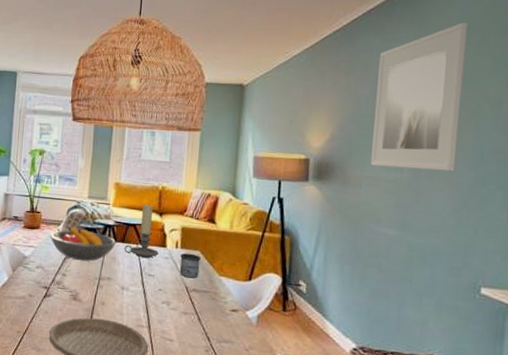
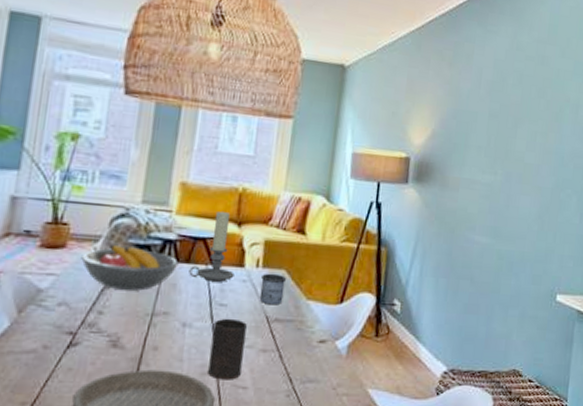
cup: none [142,285,170,333] -> present [208,318,247,380]
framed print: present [371,23,468,172] -> none [468,22,556,175]

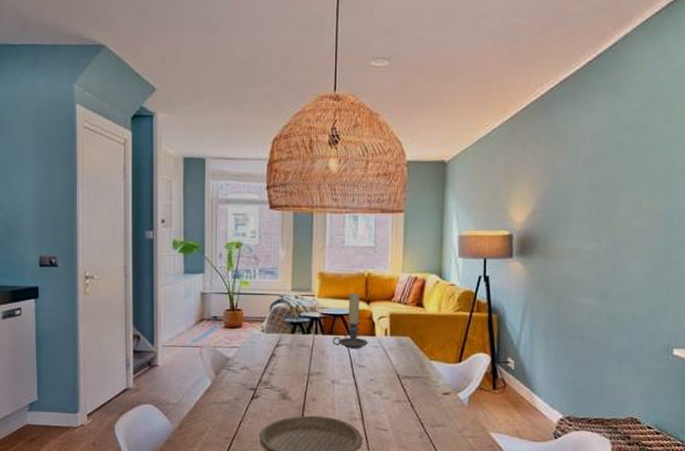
fruit bowl: present [81,244,179,291] -> none [253,323,324,357]
cup: present [208,318,247,380] -> none [355,376,382,424]
mug: present [259,273,287,305] -> none [390,340,412,365]

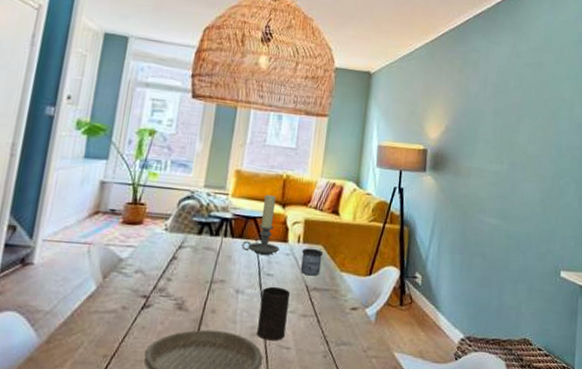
cup: none [355,376,382,424] -> present [257,286,290,341]
mug: none [390,340,412,365] -> present [300,248,324,276]

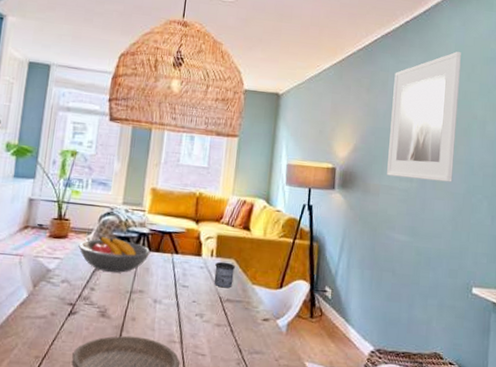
fruit bowl: none [154,221,234,261] -> present [78,235,151,273]
candle holder: present [241,194,280,255] -> none [158,211,194,268]
cup: present [257,286,290,341] -> none [174,297,204,348]
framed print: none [478,34,550,165] -> present [387,51,461,182]

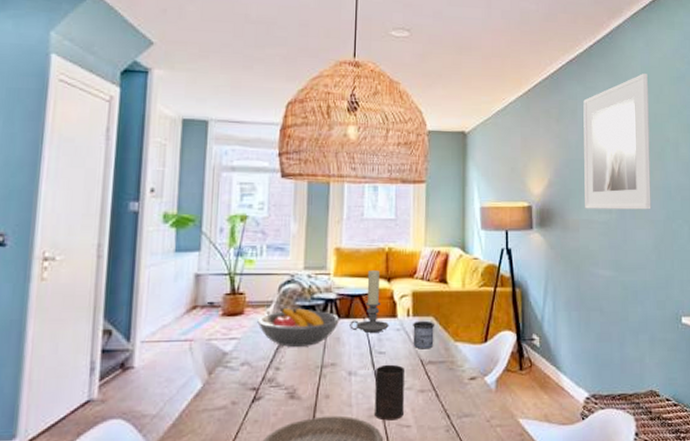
candle holder: none [158,211,194,268] -> present [349,269,389,333]
cup: none [174,297,204,348] -> present [375,364,404,421]

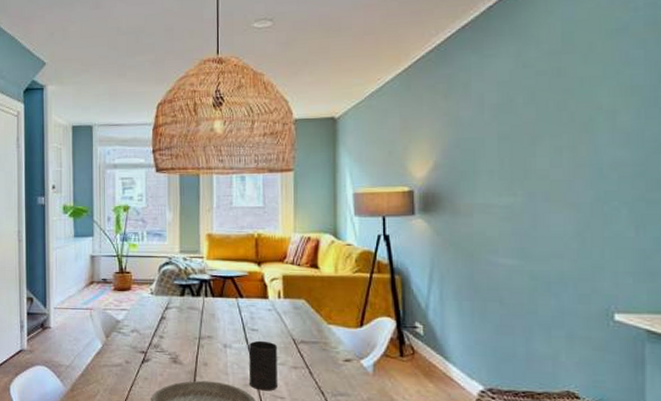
fruit bowl: present [257,307,340,347] -> none [142,285,214,320]
candle holder: present [349,269,389,333] -> none [223,254,261,311]
mug: present [413,320,435,349] -> none [284,302,307,330]
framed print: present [583,73,651,210] -> none [479,30,573,192]

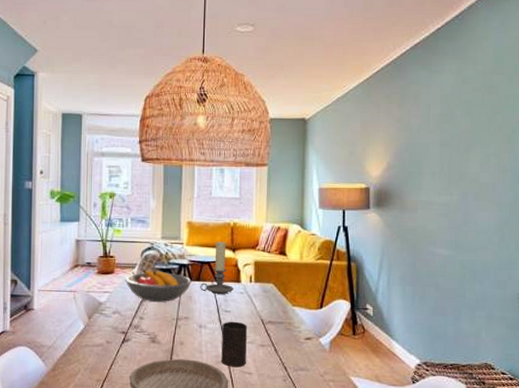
fruit bowl: none [142,285,214,320] -> present [125,269,192,302]
candle holder: none [223,254,261,311] -> present [200,241,234,294]

